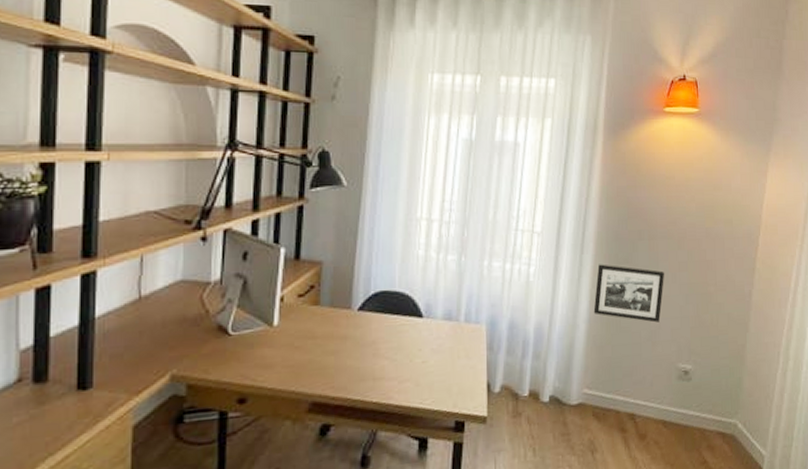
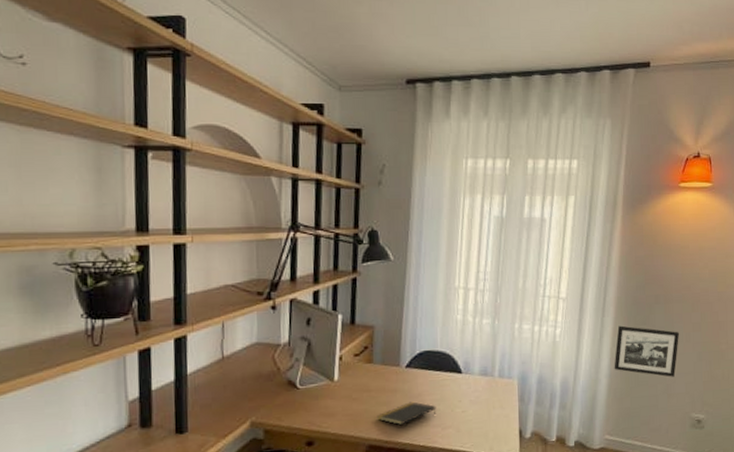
notepad: none [323,350,393,379] -> present [377,401,437,426]

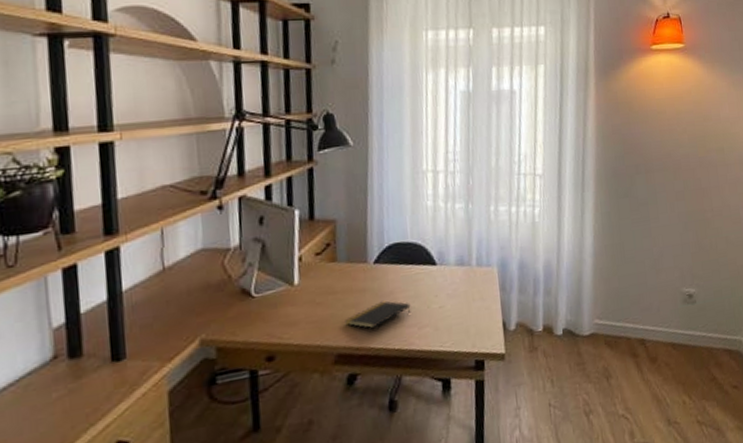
picture frame: present [614,325,680,377] -> none [598,199,664,252]

